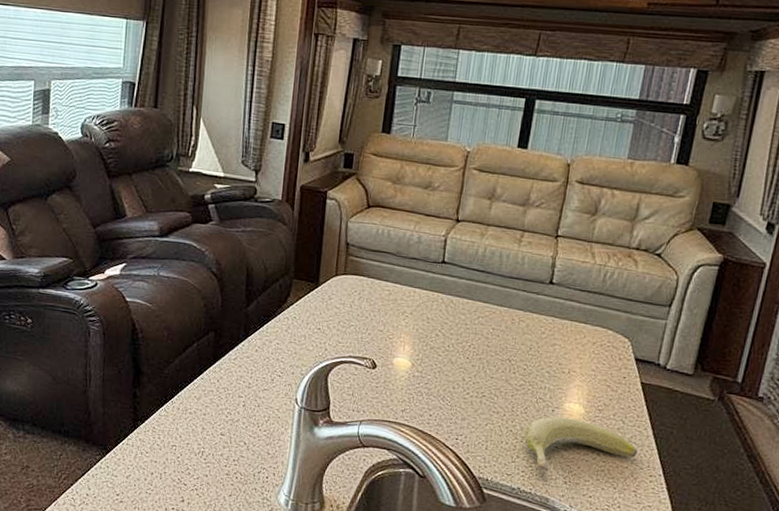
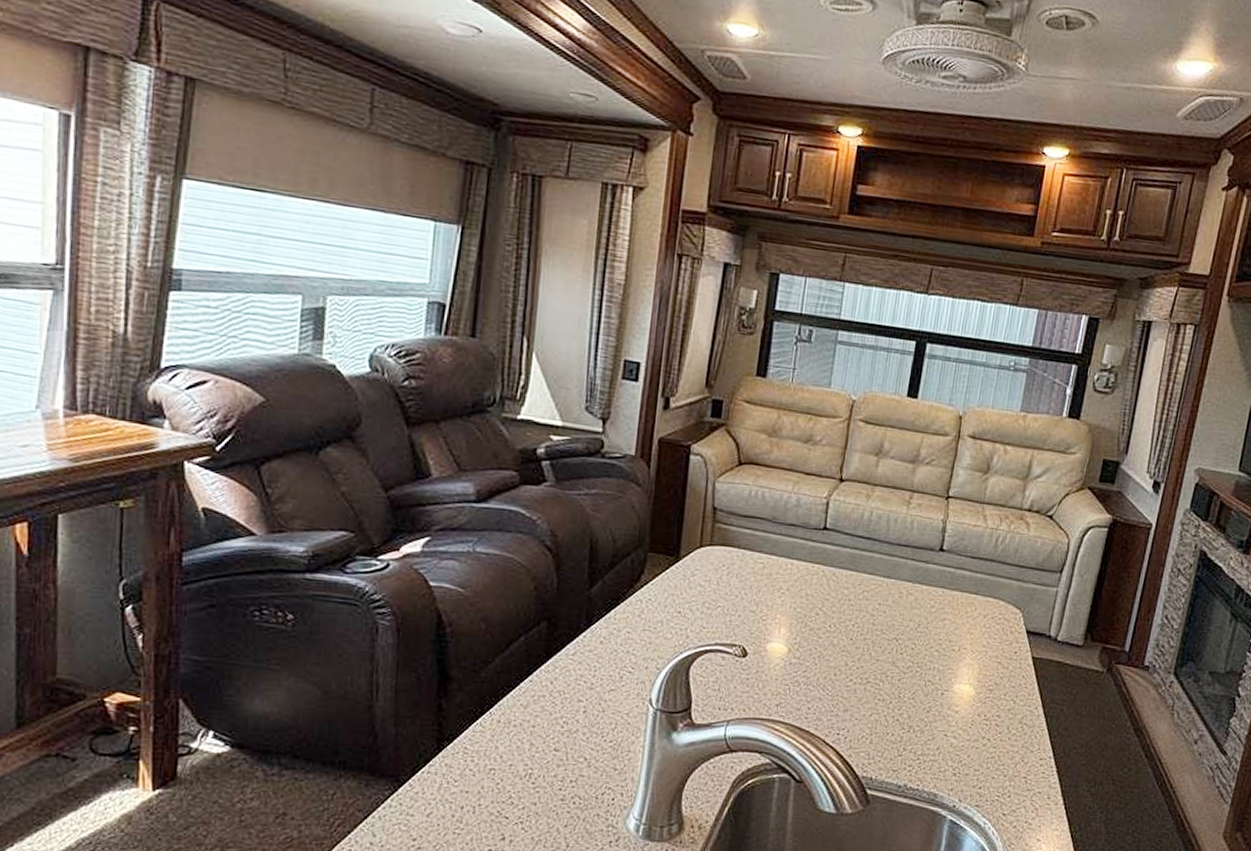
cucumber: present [524,416,638,472] -> none [911,700,1029,764]

